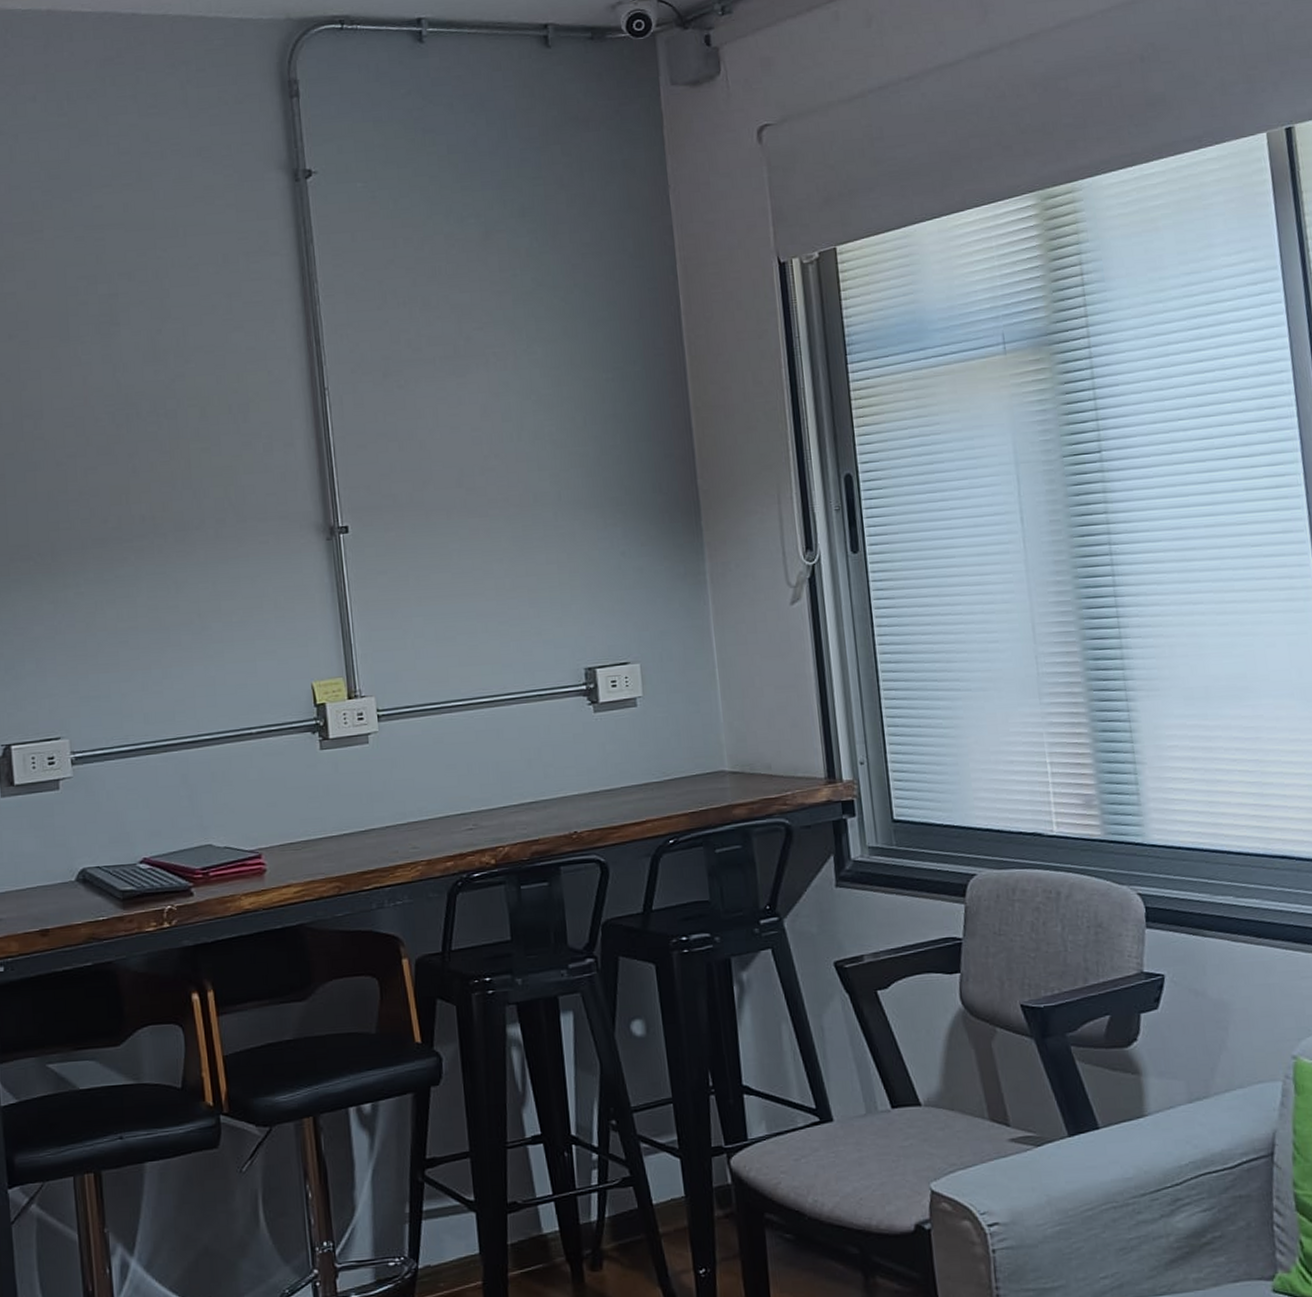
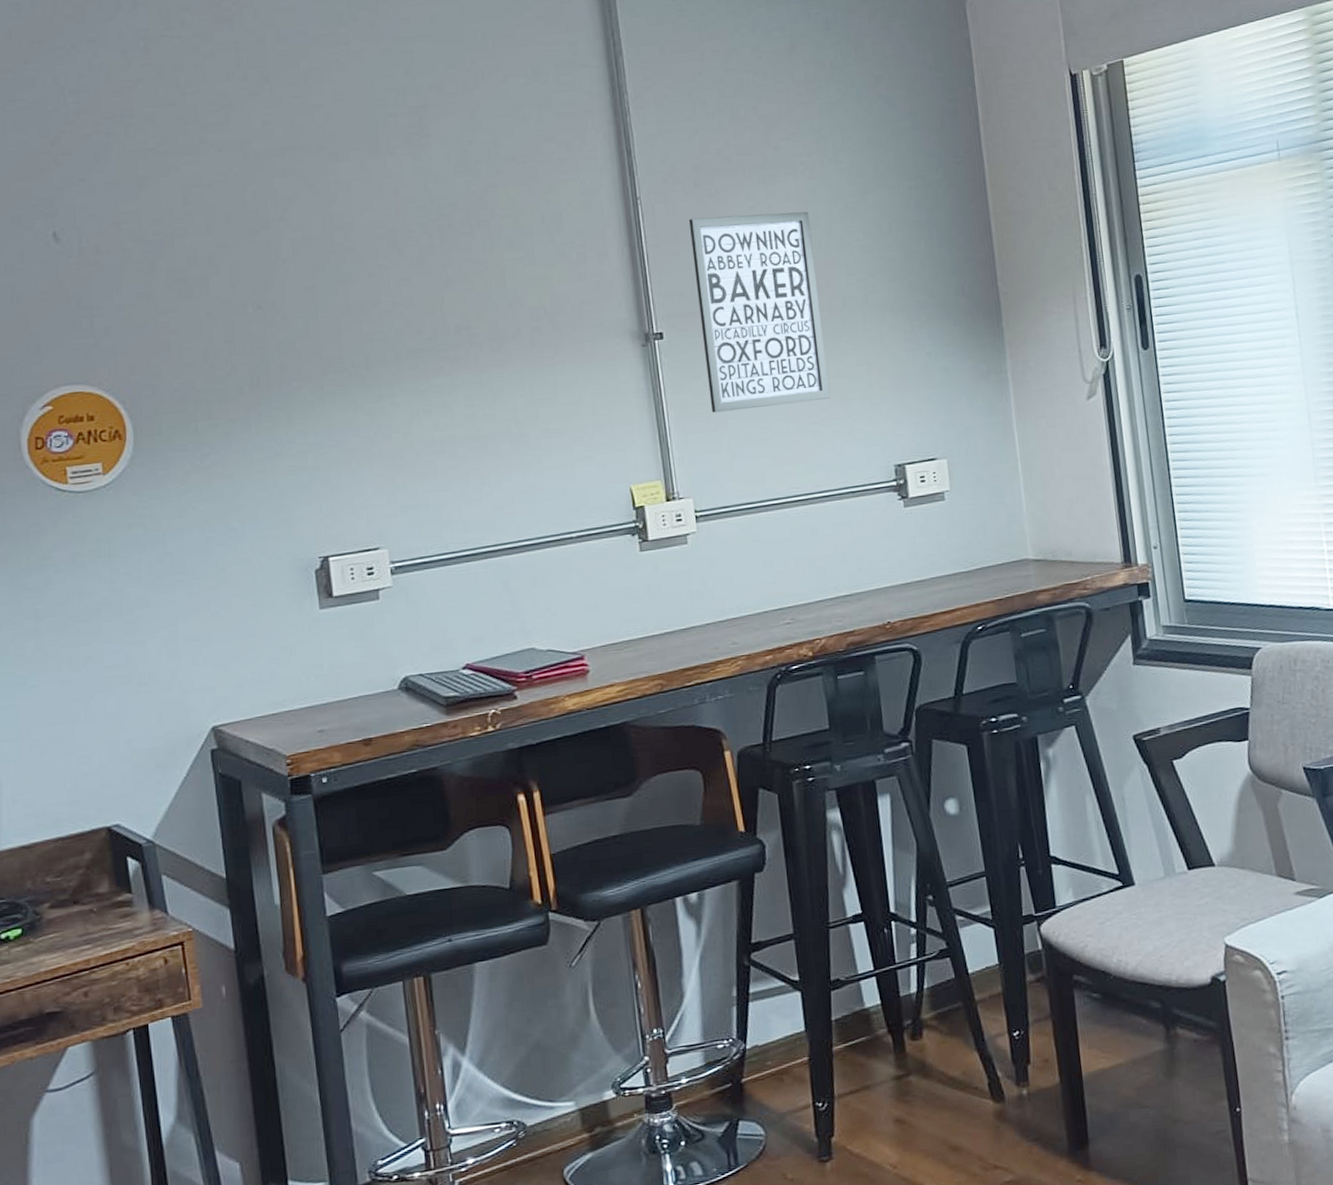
wall art: none [377,404,520,610] -> present [689,211,831,413]

